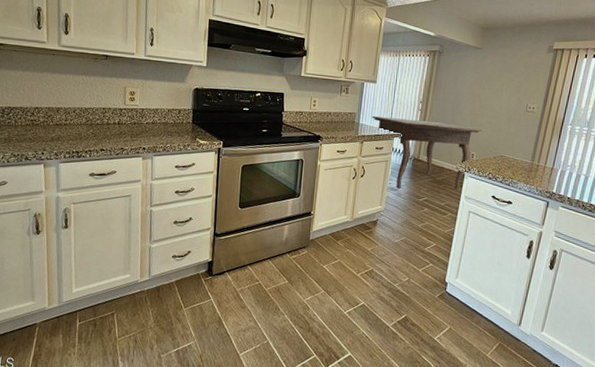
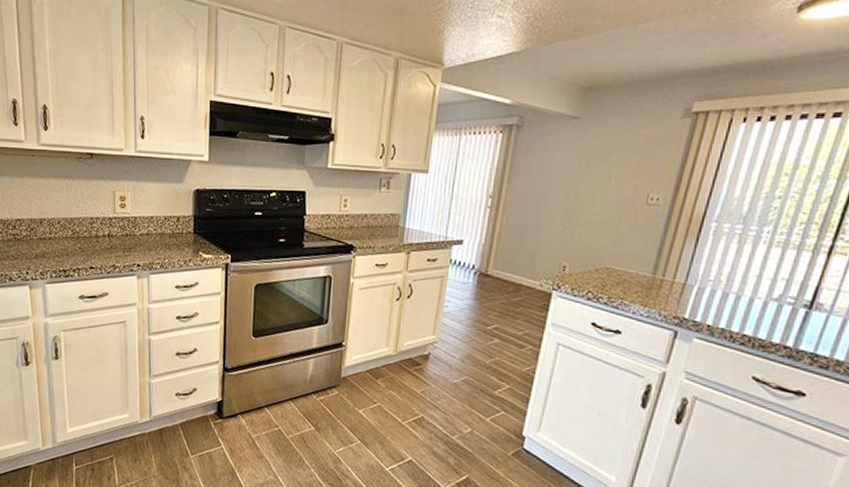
dining table: present [372,115,482,191] -> none [422,217,578,316]

